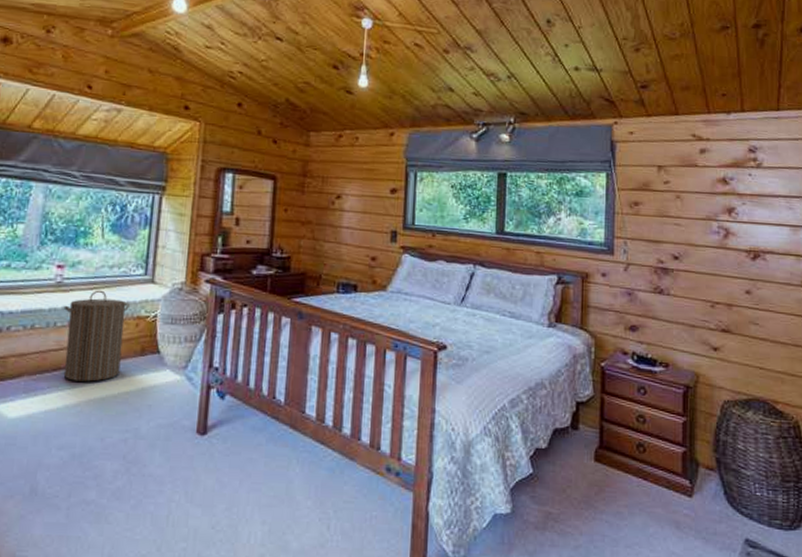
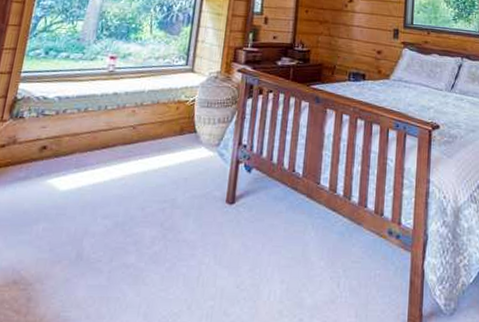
laundry hamper: present [63,290,129,382] -> none [111,78,172,158]

